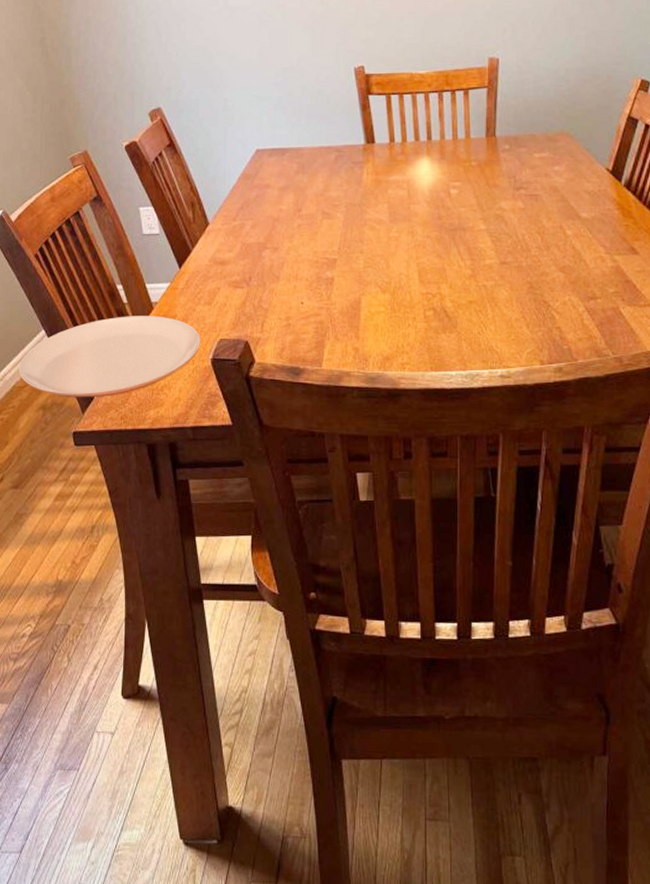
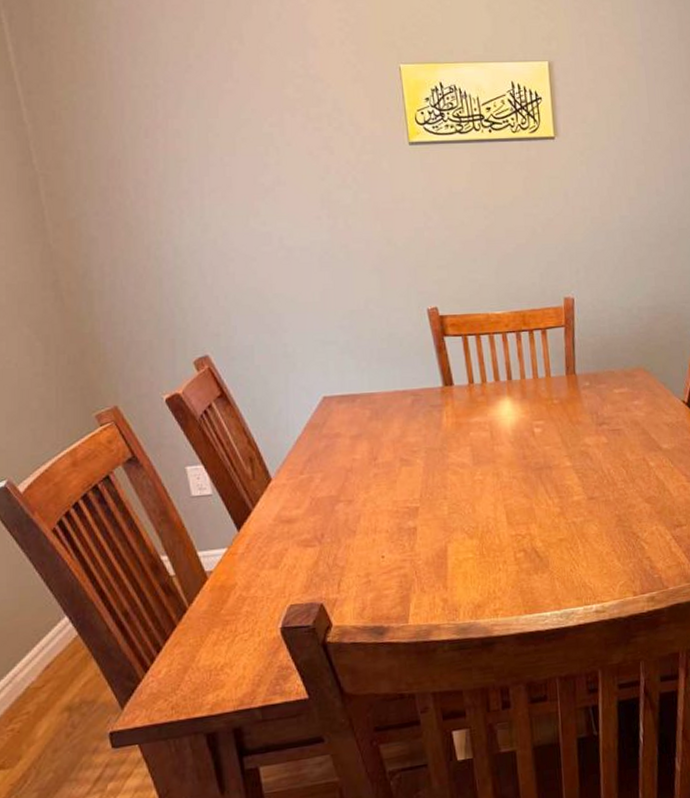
plate: present [18,316,200,398] -> none [33,586,267,693]

